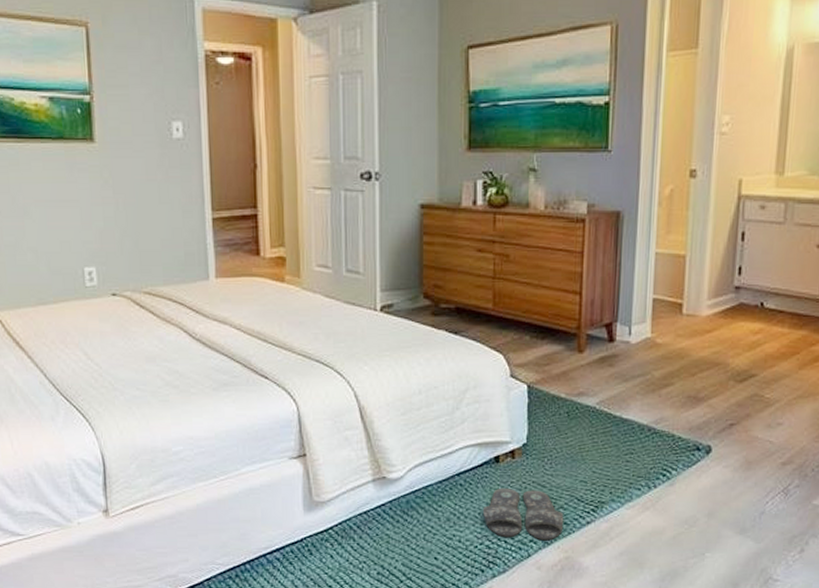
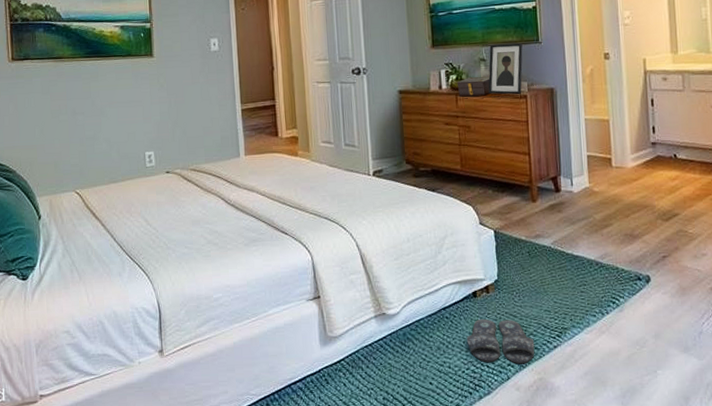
jewelry box: none [496,192,541,218] -> present [457,76,490,97]
picture frame: none [535,150,586,218] -> present [488,43,523,95]

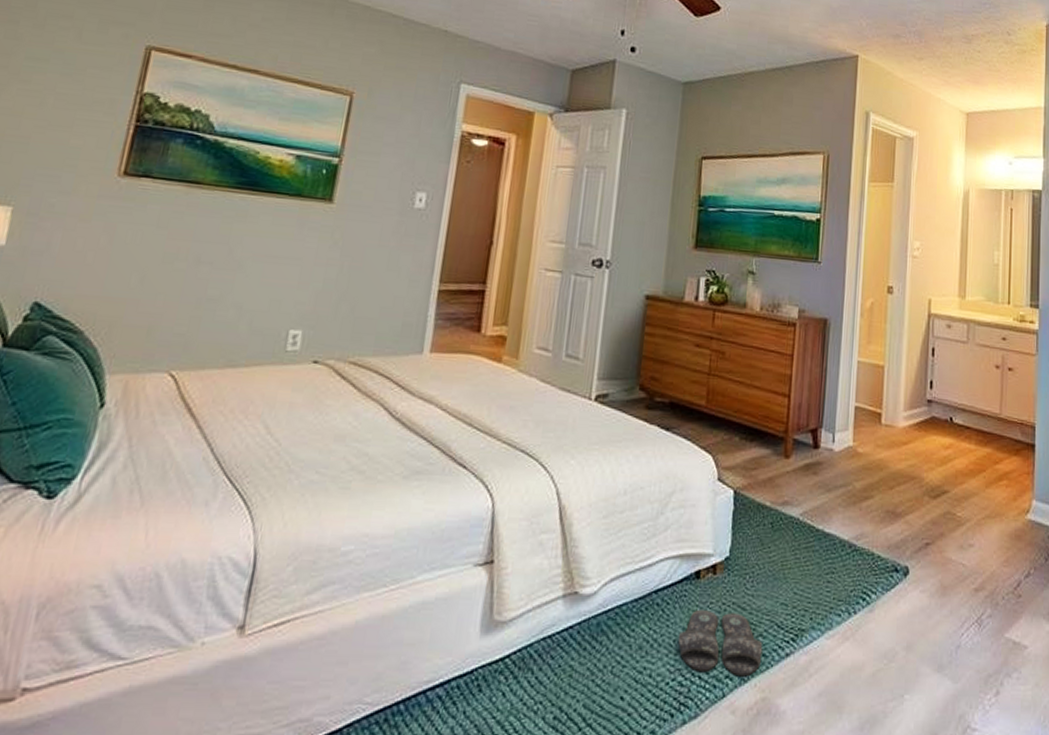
jewelry box: present [457,76,490,97] -> none [717,291,757,318]
picture frame: present [488,43,523,95] -> none [752,256,799,322]

